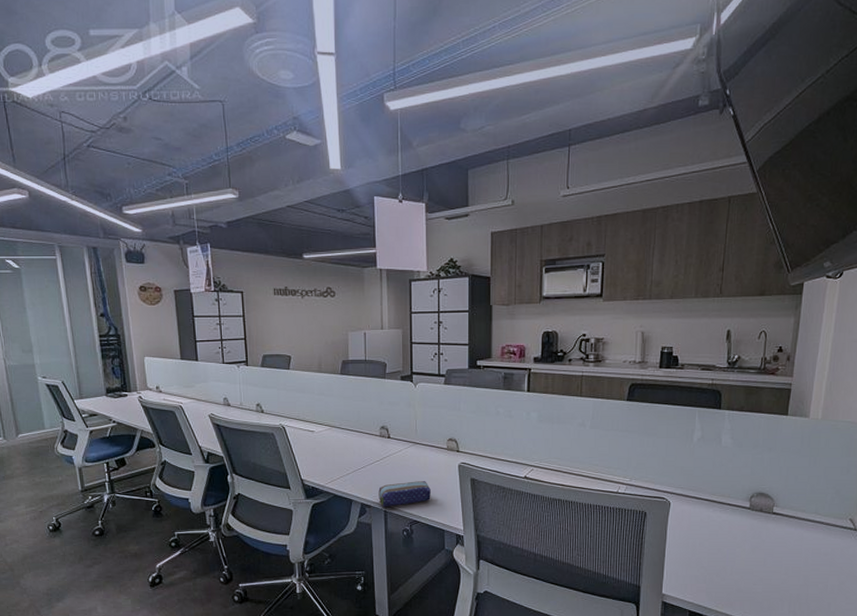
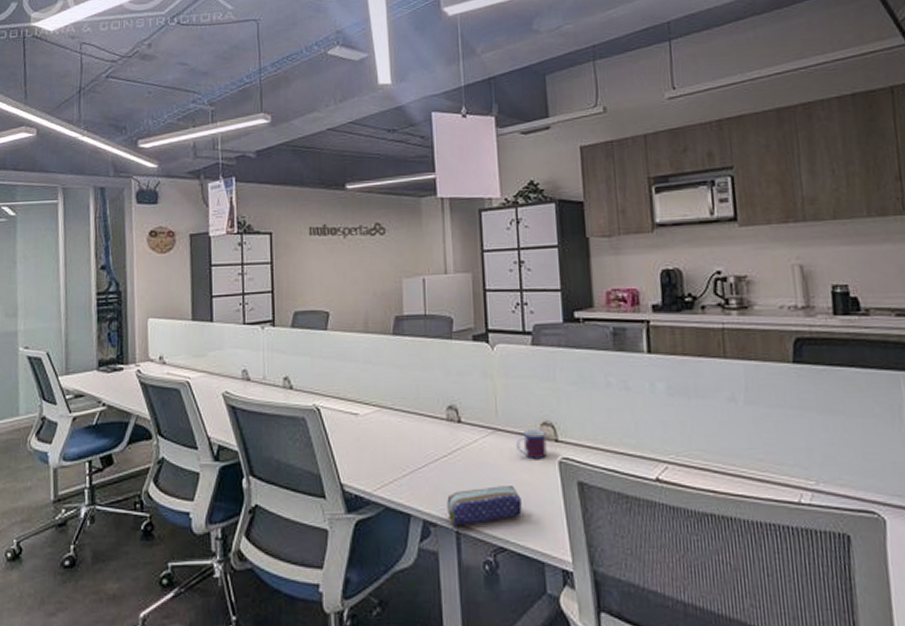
mug: none [428,443,451,464] -> present [515,429,547,460]

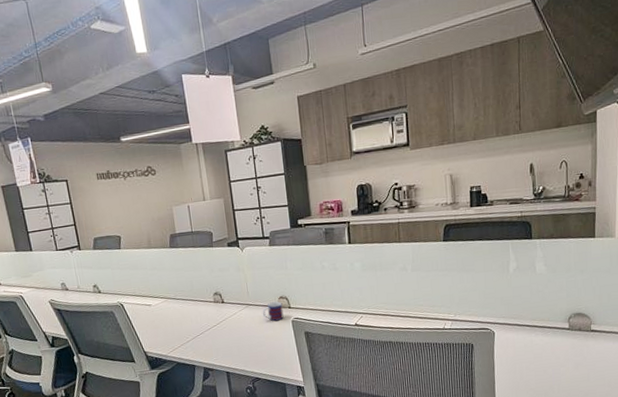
pencil case: present [447,486,522,526] -> none [218,339,269,369]

